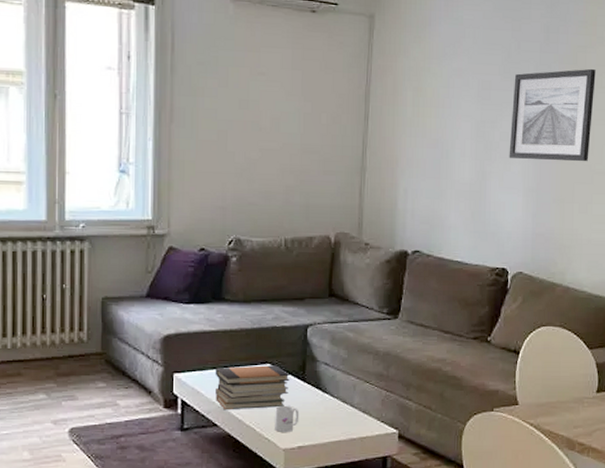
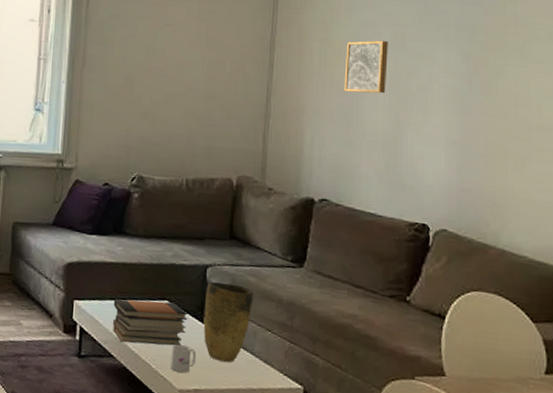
vase: none [305,341,353,416] -> present [203,282,254,363]
wall art: none [435,89,475,144] -> present [344,40,388,94]
wall art: present [509,68,596,162] -> none [427,19,529,117]

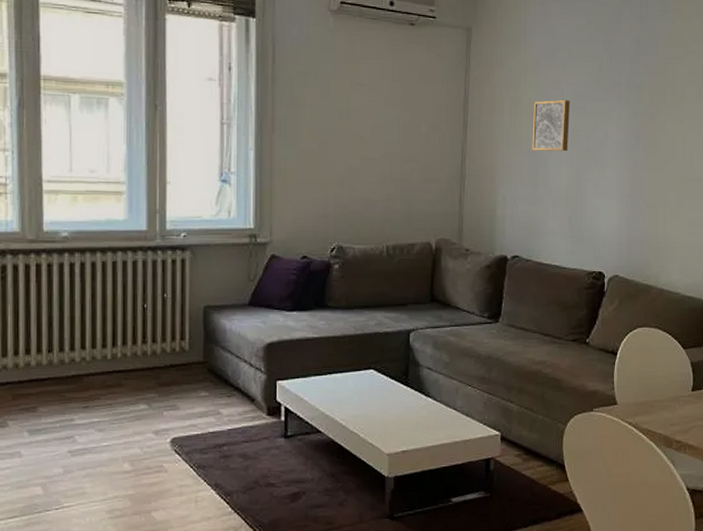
book stack: present [113,299,188,346] -> none [318,371,393,417]
mug: present [171,344,197,373] -> none [379,410,403,437]
vase: present [203,282,254,363] -> none [408,346,455,421]

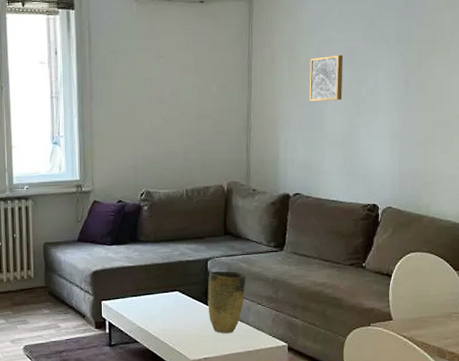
vase: none [408,346,455,421] -> present [207,271,246,333]

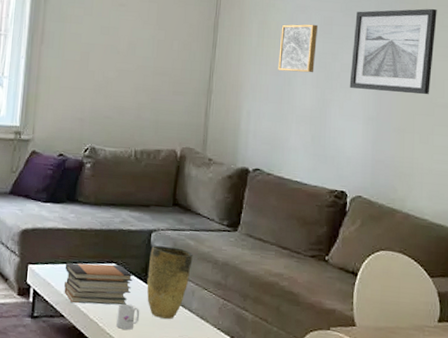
book stack: none [134,292,195,330] -> present [64,263,133,306]
mug: none [184,324,204,346] -> present [116,303,140,330]
wall art: none [375,27,452,110] -> present [349,8,437,95]

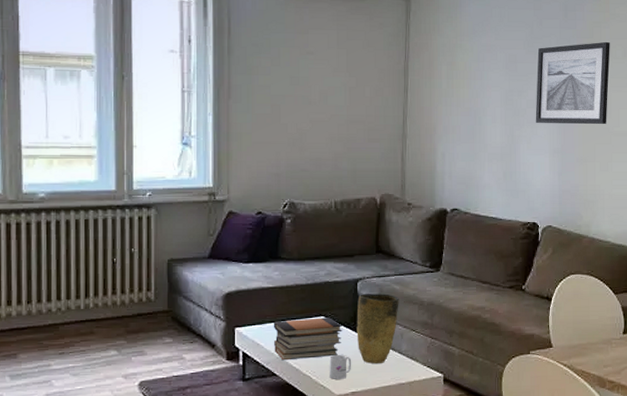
wall art: present [278,24,318,73] -> none [468,63,503,111]

